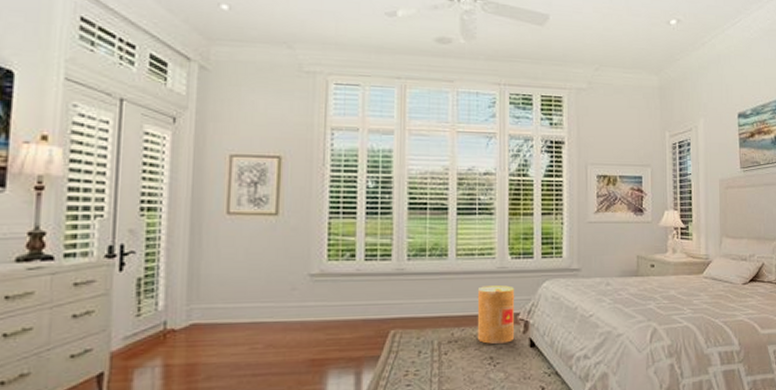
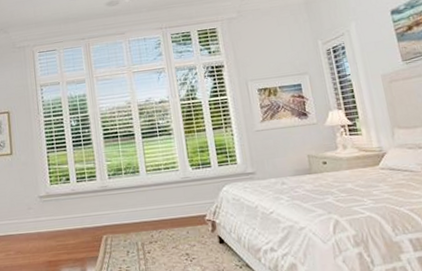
basket: present [477,285,515,344] -> none [168,192,205,243]

